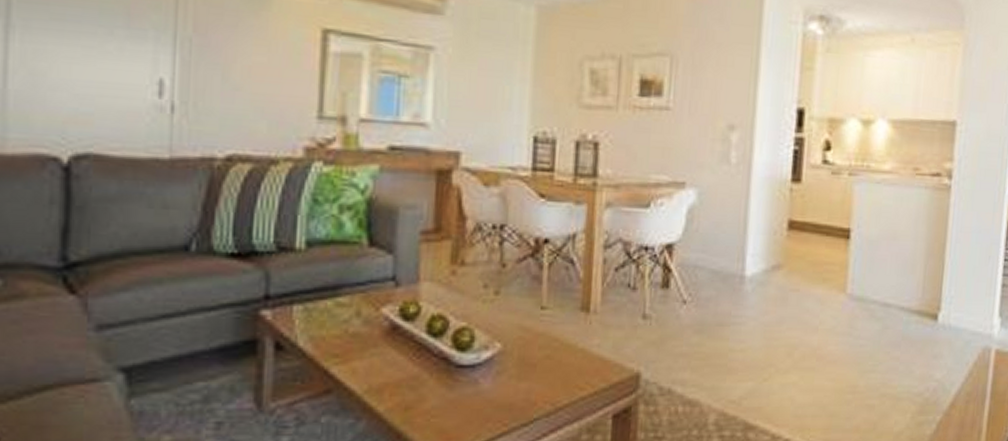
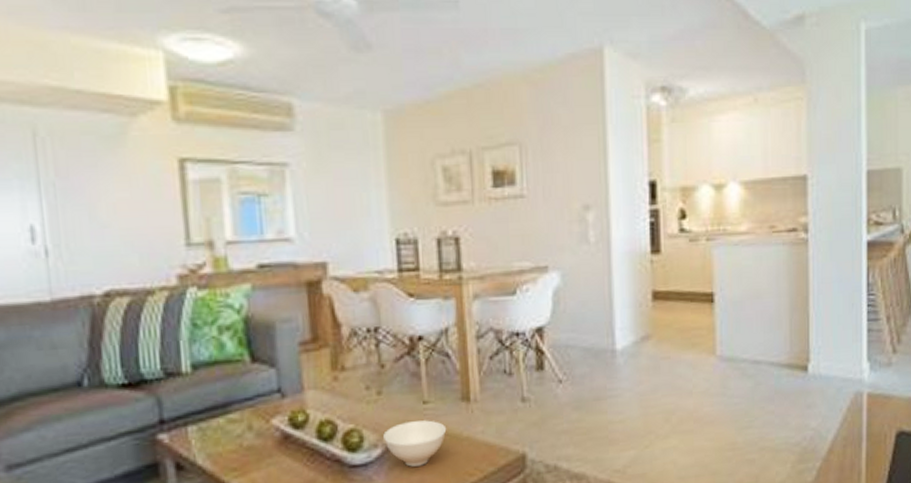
bowl: none [495,326,562,374] -> present [383,420,447,467]

